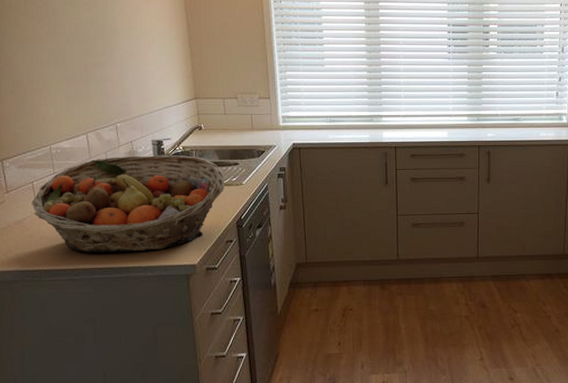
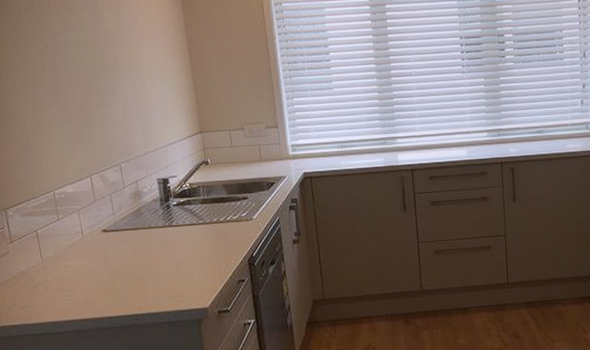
fruit basket: present [32,154,226,253] -> none [36,192,235,302]

